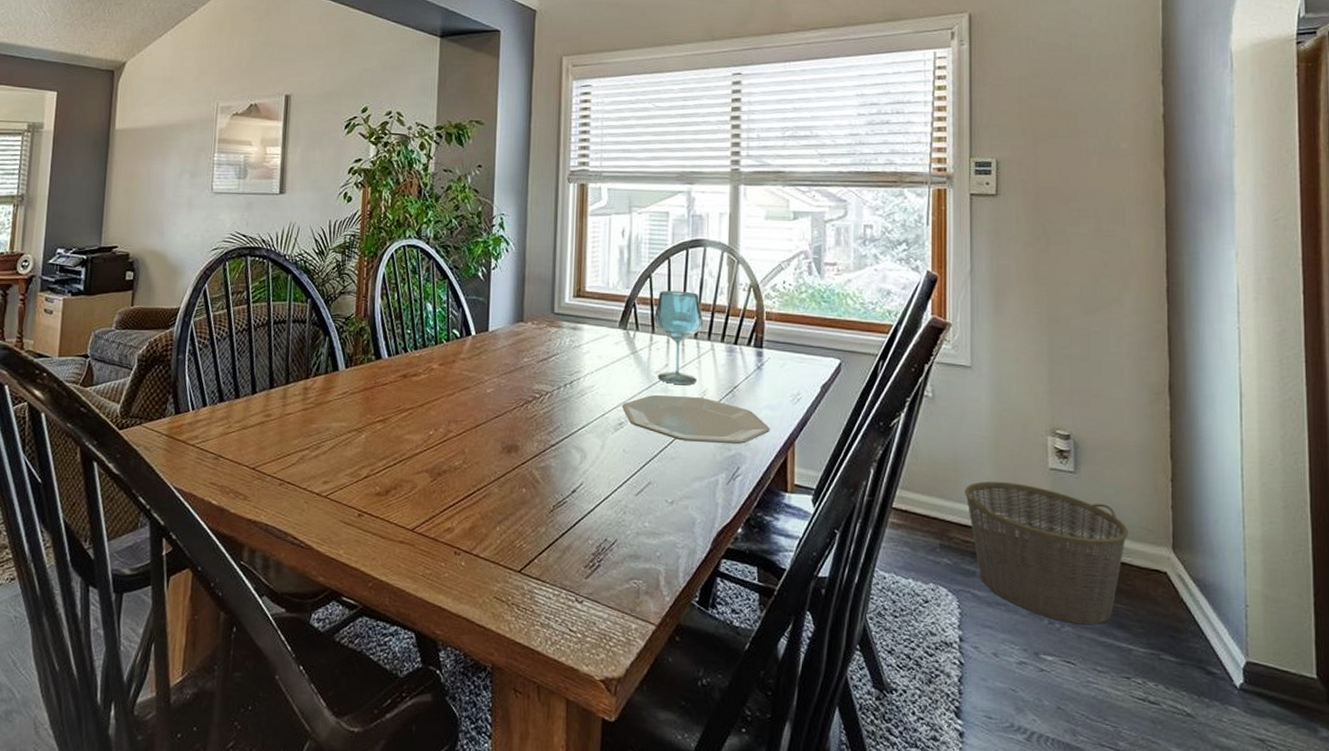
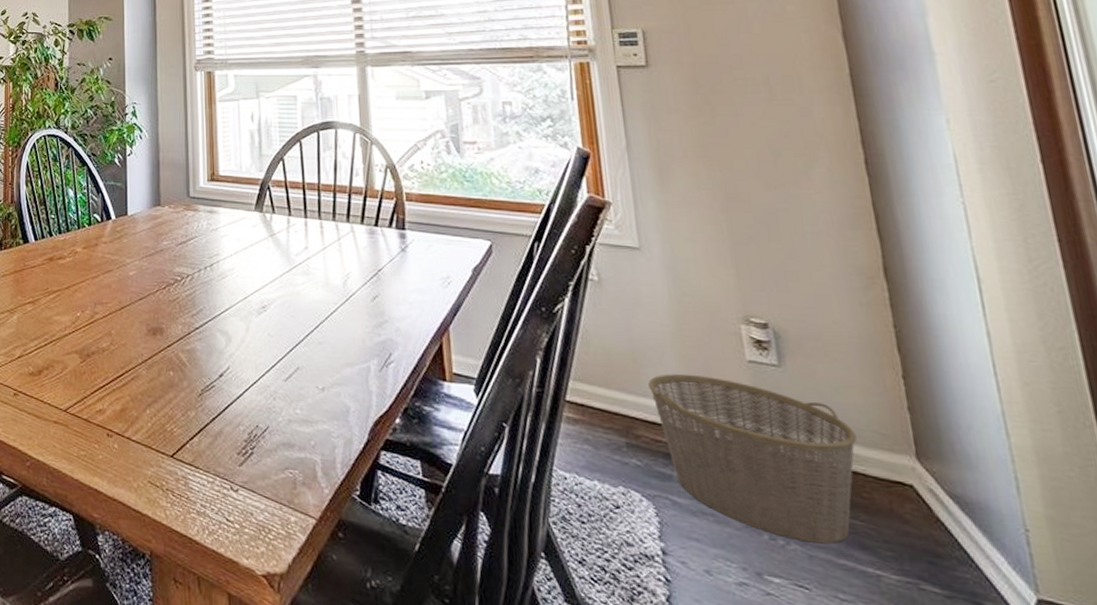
plate: present [621,395,770,444] -> none [263,278,421,329]
wine glass: present [653,290,704,385] -> none [289,172,341,267]

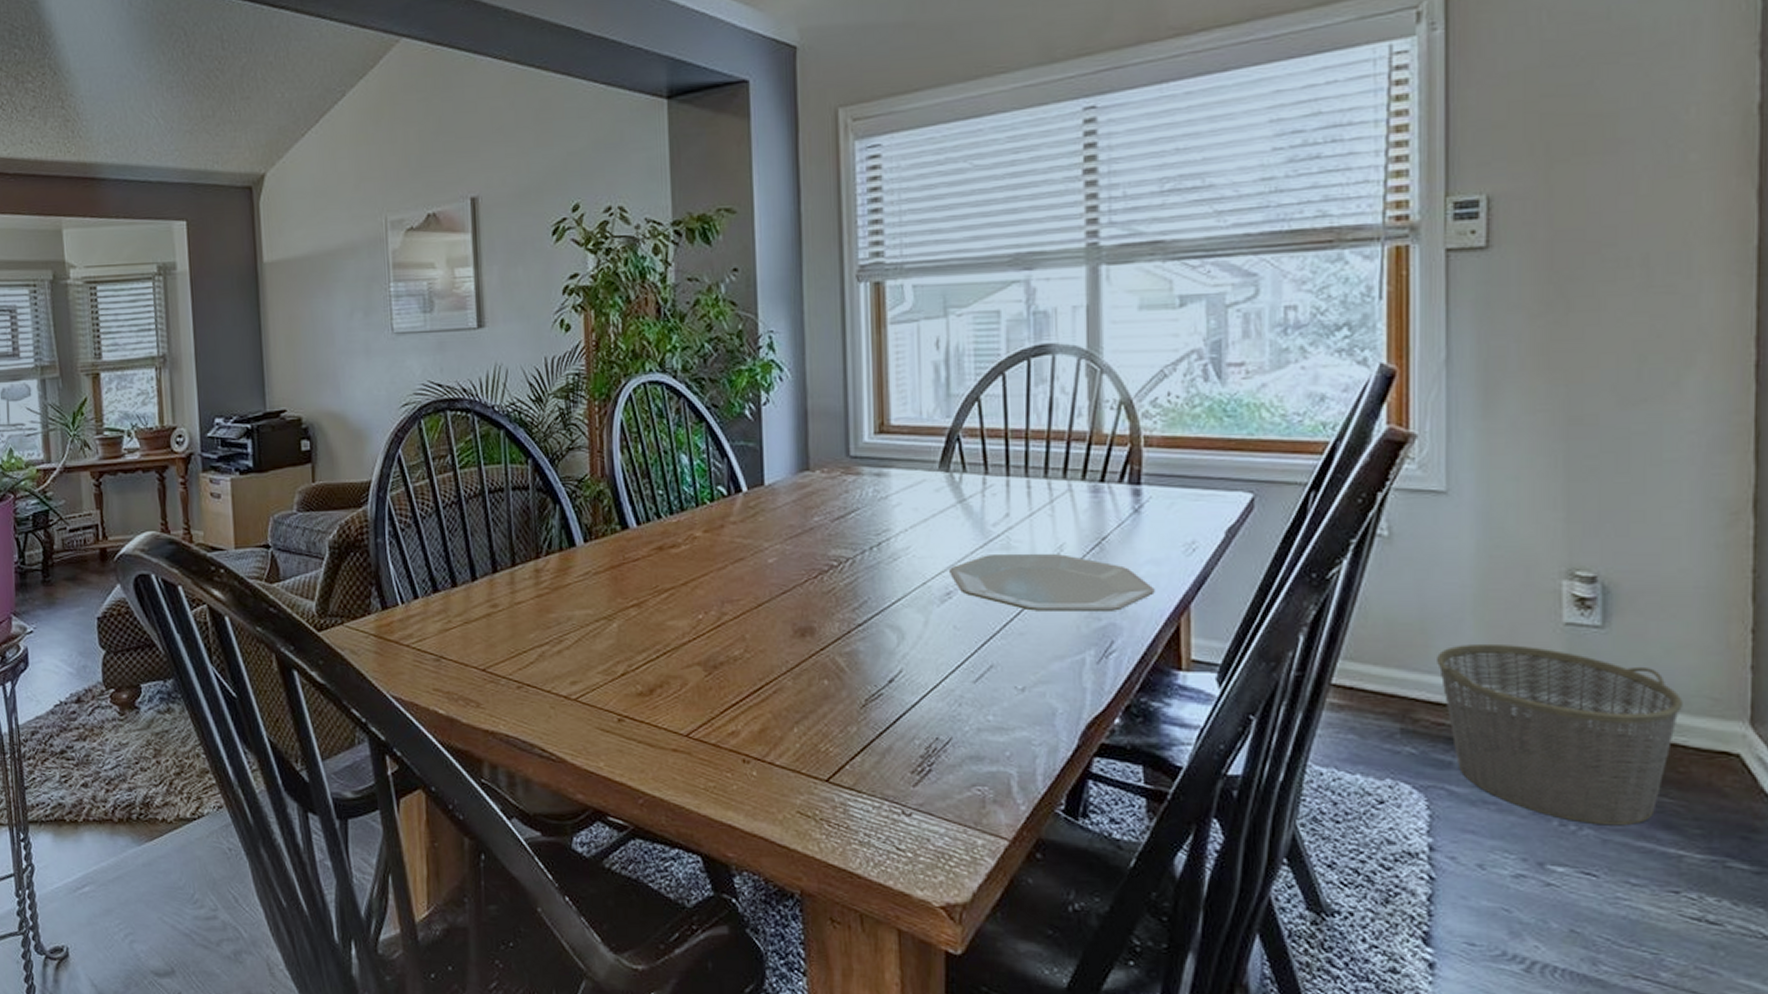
plate: none [263,278,421,329] -> present [948,554,1155,611]

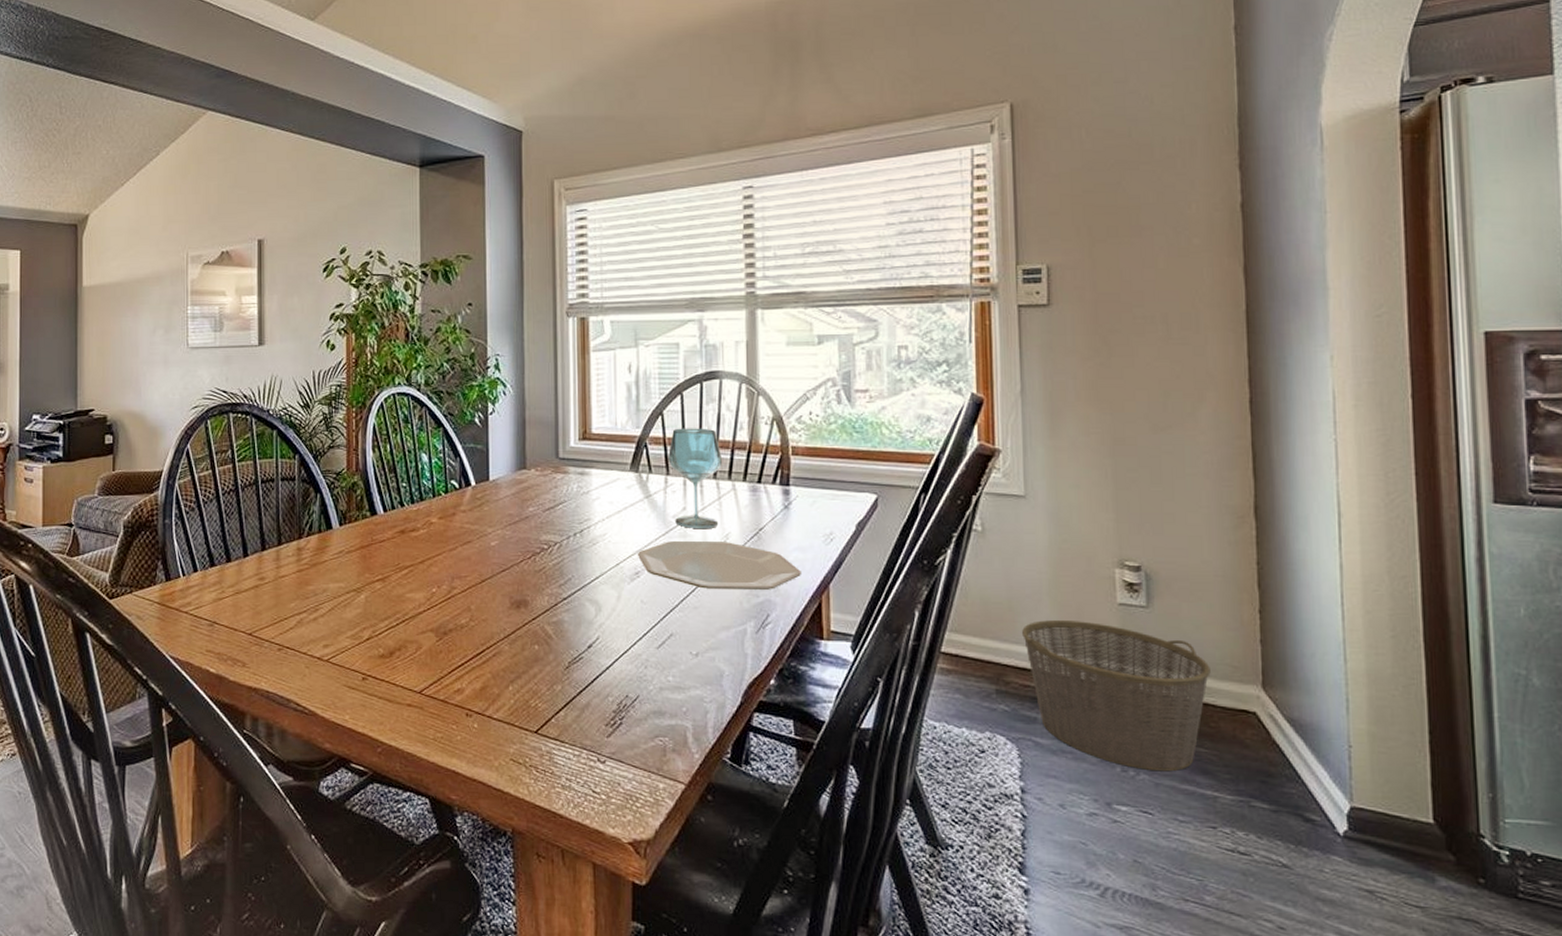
wine glass: none [985,415,1056,538] -> present [667,428,723,528]

